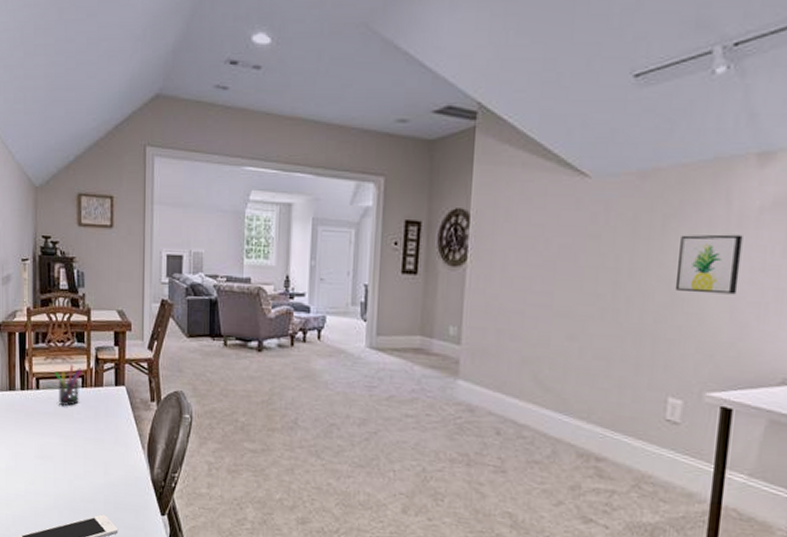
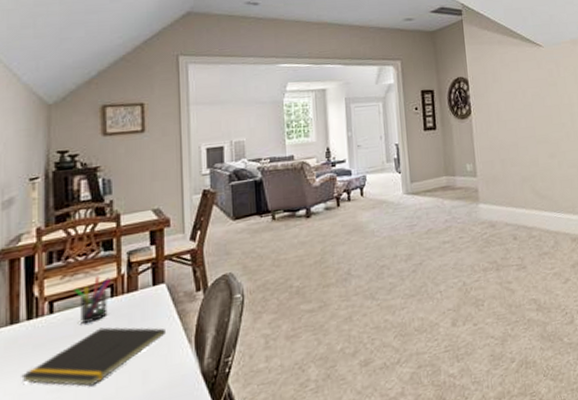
notepad: none [17,413,124,463] -> present [21,327,165,386]

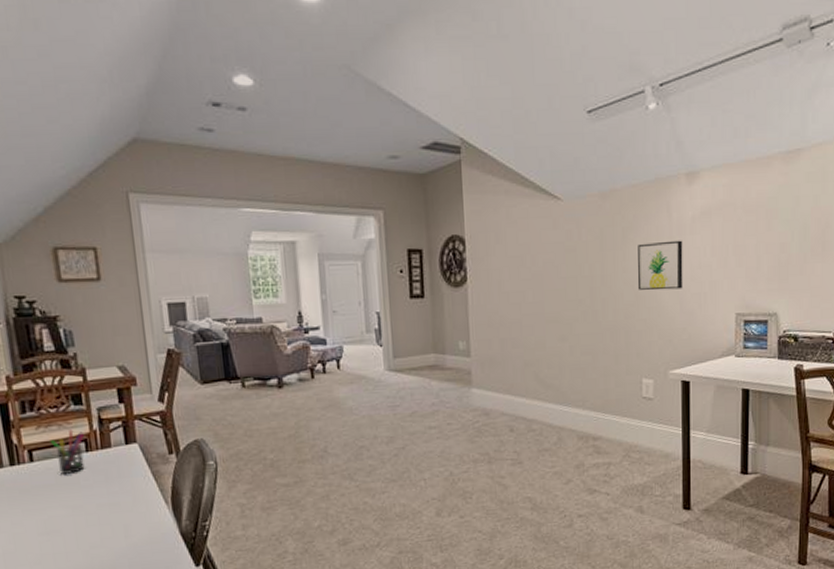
notepad: present [21,327,165,386] -> none [12,480,142,534]

